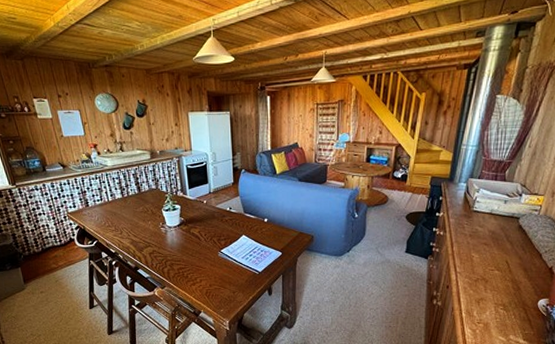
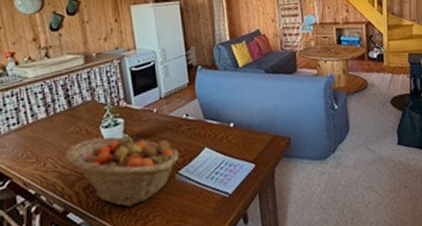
fruit basket: none [136,217,222,271] -> present [66,136,180,207]

